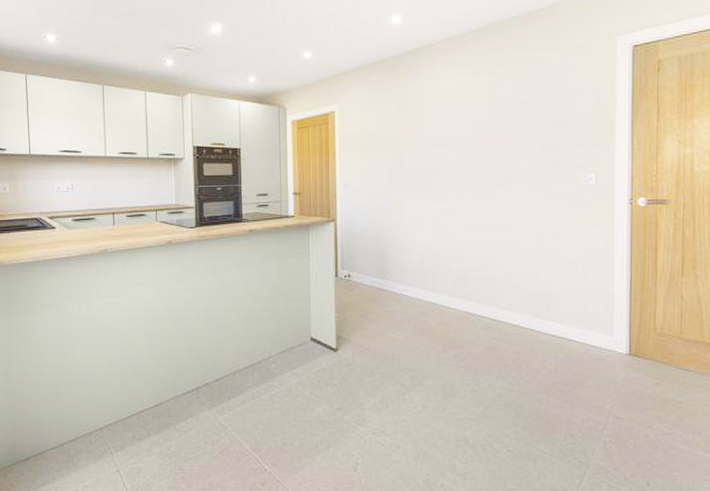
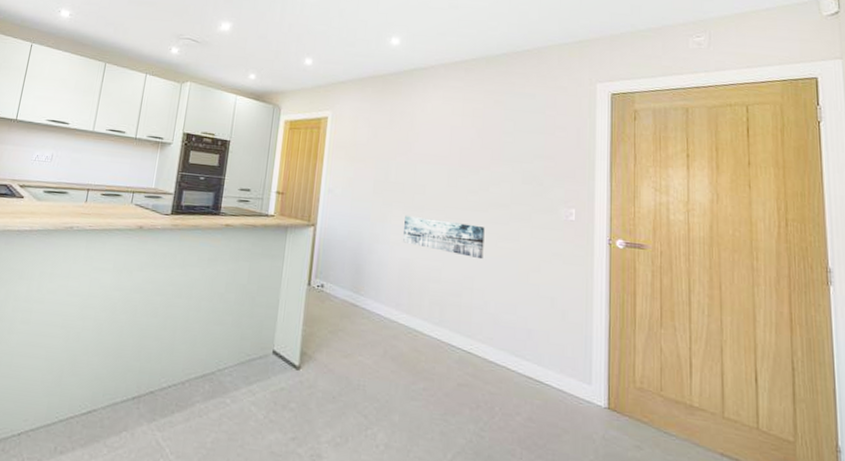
wall art: none [423,199,503,234] -> present [403,215,485,260]

